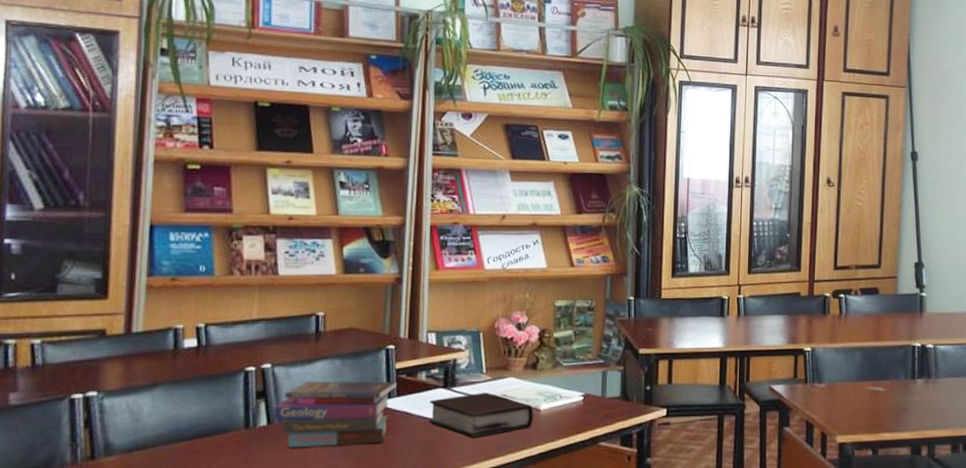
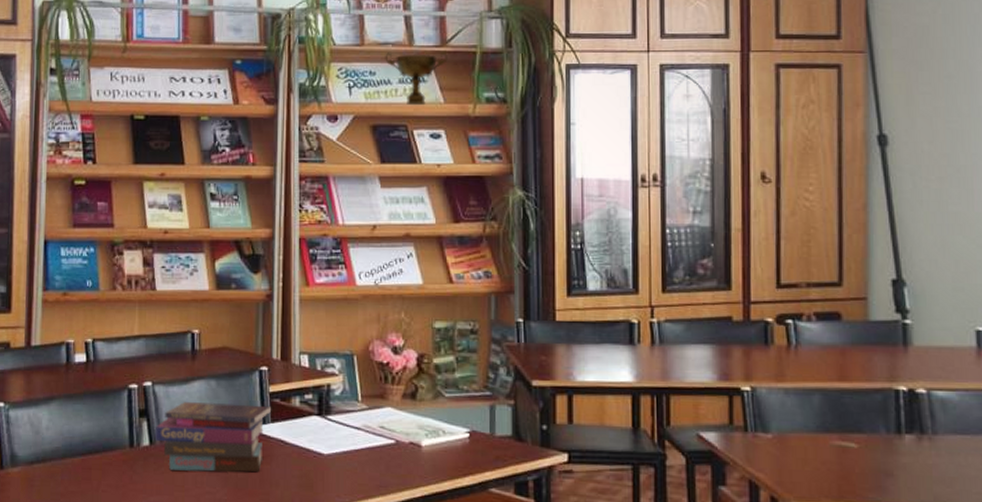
bible: present [429,393,534,438] -> none [304,423,415,473]
trophy: none [519,59,577,109] -> present [385,52,448,106]

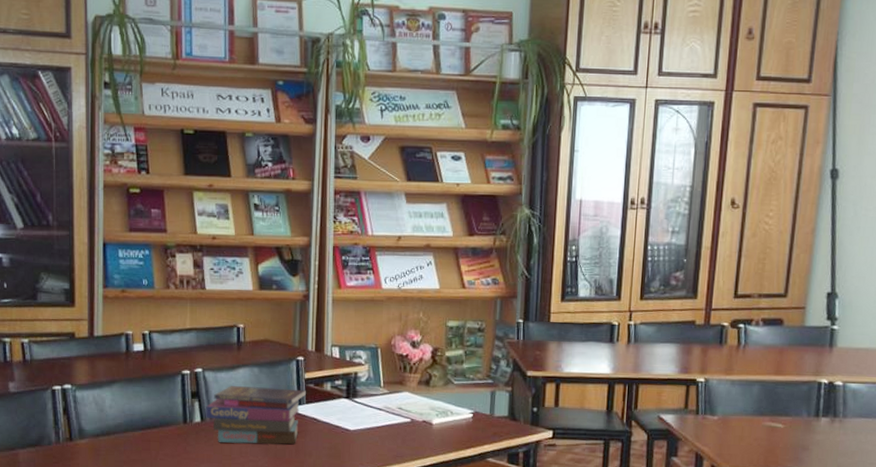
trophy: present [385,52,448,106] -> none [414,79,471,130]

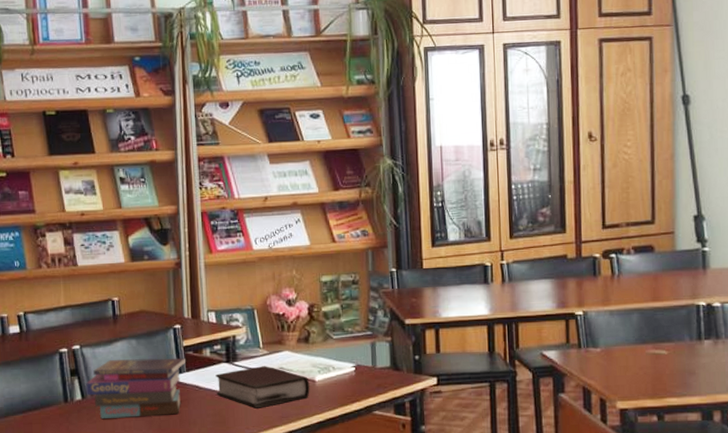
bible: none [334,404,427,446] -> present [215,366,310,408]

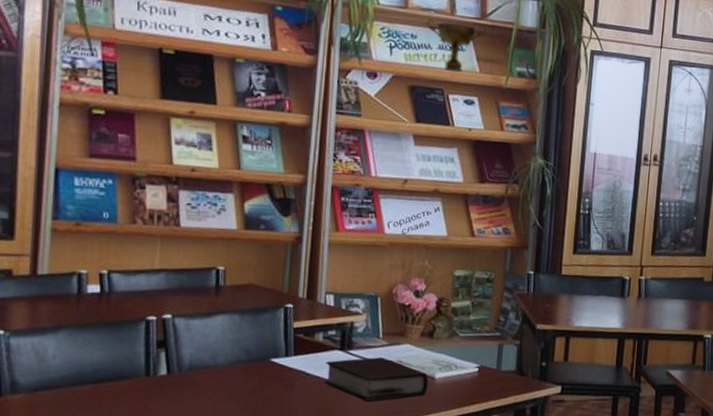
books: present [86,358,186,419] -> none [173,334,294,400]
trophy: none [267,41,322,91] -> present [427,18,486,73]

